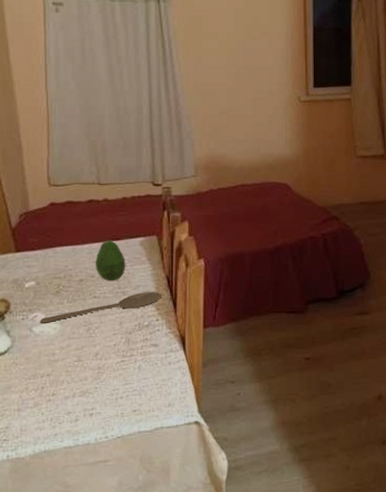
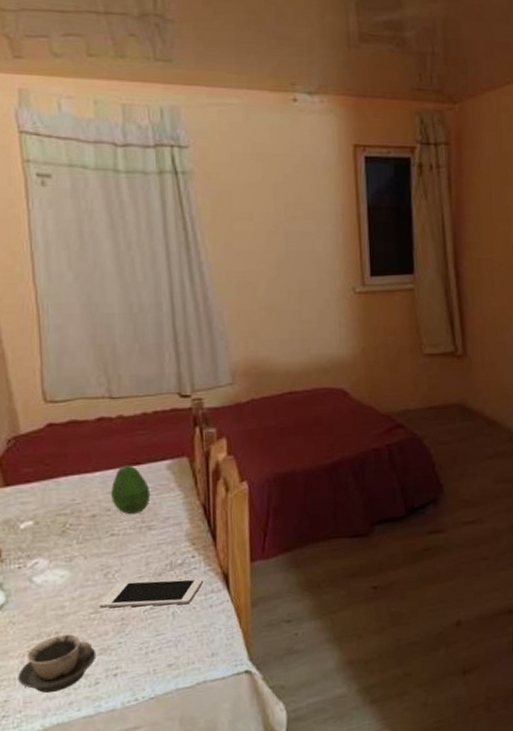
cup: none [17,376,78,425] -> present [18,634,97,693]
wooden spoon: present [40,292,162,323] -> none [42,523,198,571]
cell phone: none [81,336,164,360] -> present [99,578,203,608]

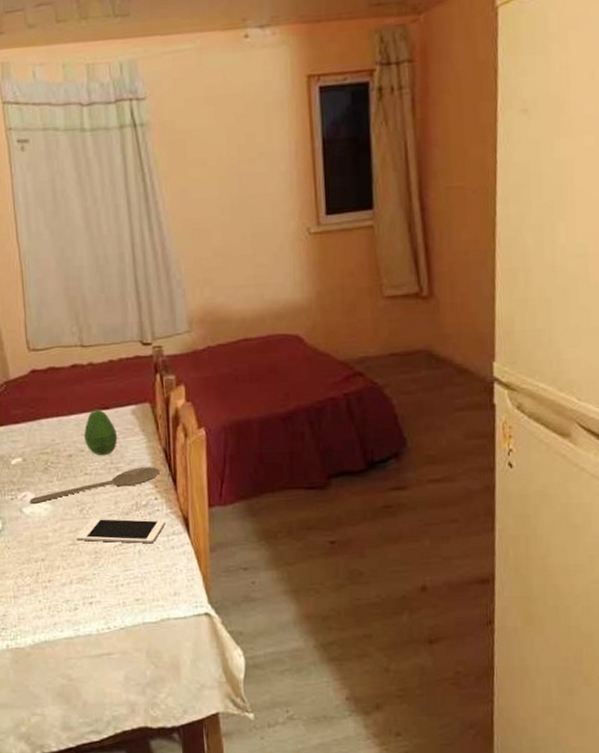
cup: present [18,634,97,693] -> none [13,561,75,613]
wooden spoon: none [42,523,198,571] -> present [30,467,160,504]

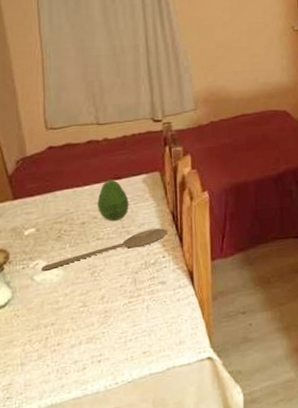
cell phone: present [76,518,165,544] -> none [86,275,172,302]

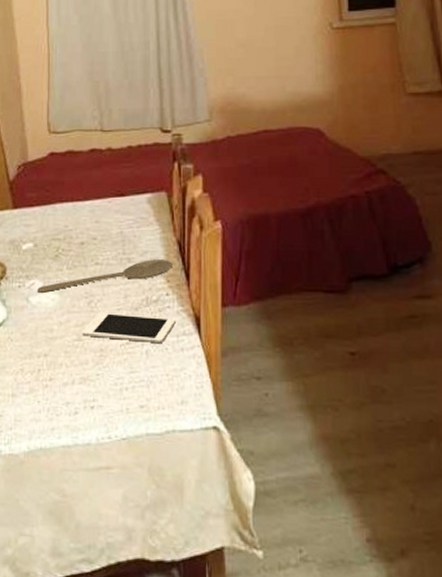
cell phone: none [86,275,172,302] -> present [82,312,176,344]
fruit: present [97,180,129,222] -> none [98,196,132,246]

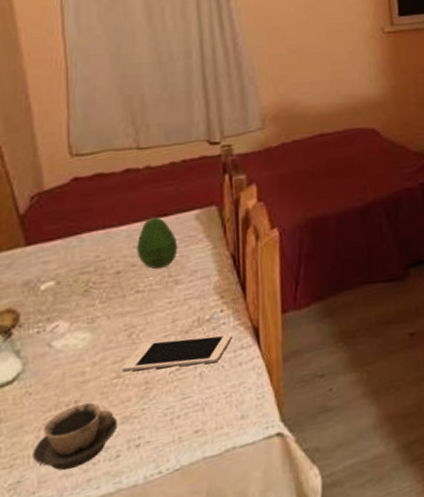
cup: none [11,357,77,415] -> present [33,403,118,471]
wooden spoon: present [37,259,173,293] -> none [63,275,227,335]
fruit: none [98,196,132,246] -> present [137,217,178,270]

